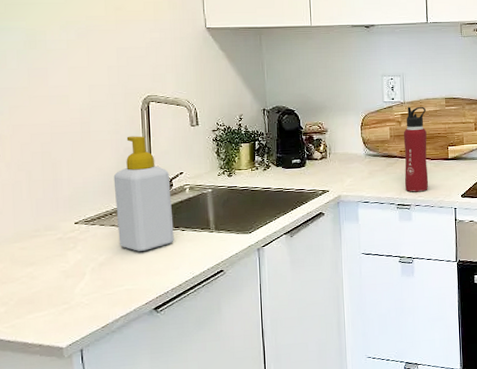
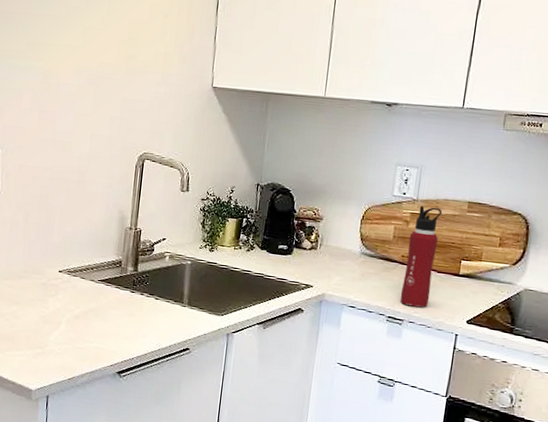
soap bottle: present [113,136,174,251] -> none [95,192,152,313]

